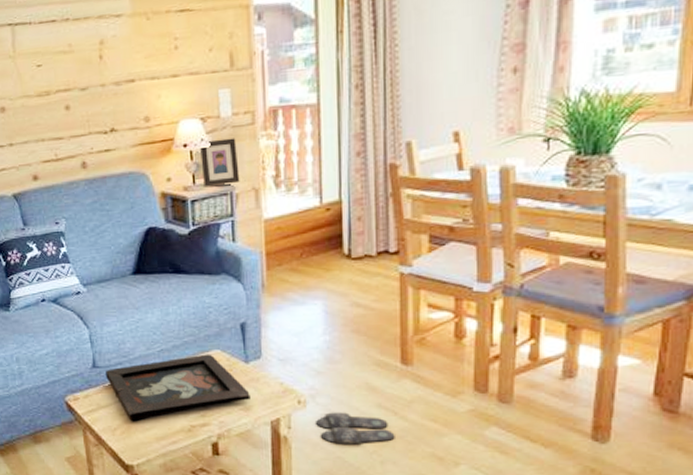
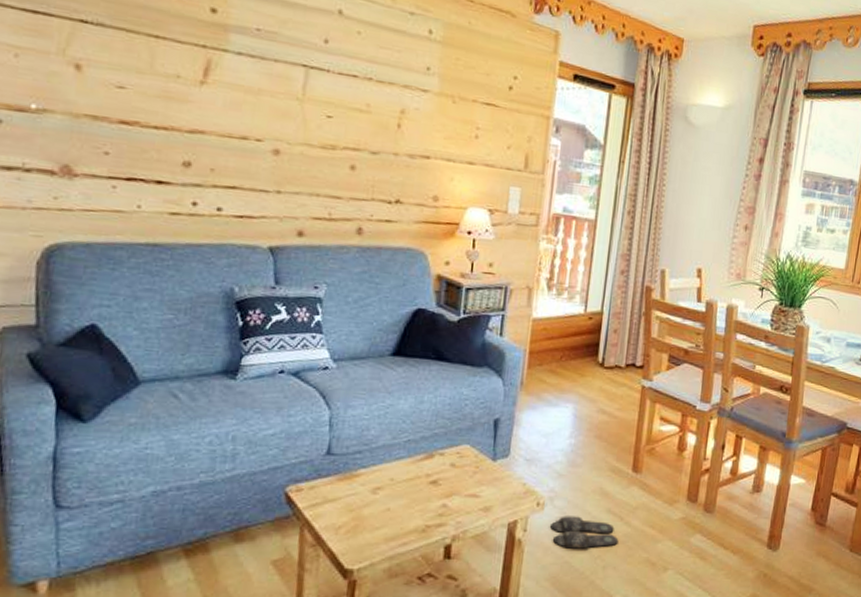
decorative tray: present [106,354,250,422] -> none [340,448,493,520]
picture frame: present [200,138,240,186] -> none [481,233,519,280]

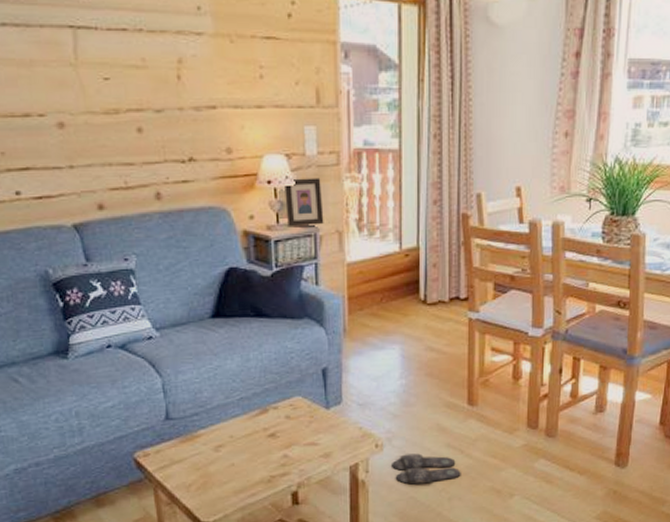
picture frame: none [481,233,519,280] -> present [285,177,324,226]

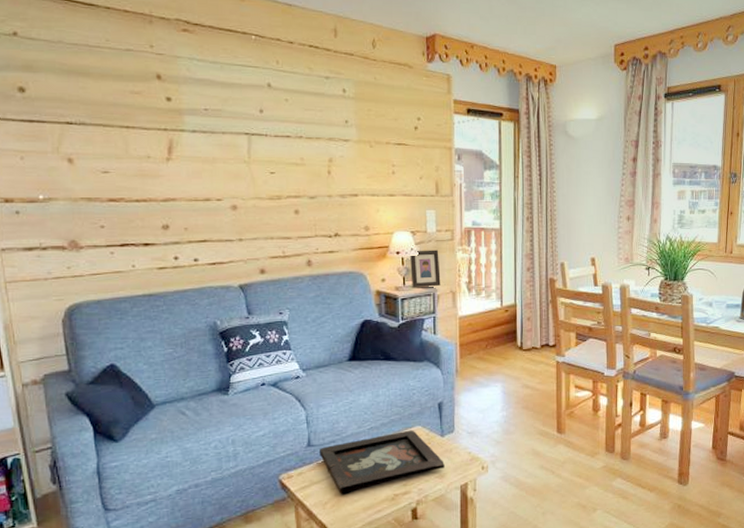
decorative tray: none [180,401,331,476] -> present [320,430,445,495]
slippers: present [392,453,461,485] -> none [495,474,553,501]

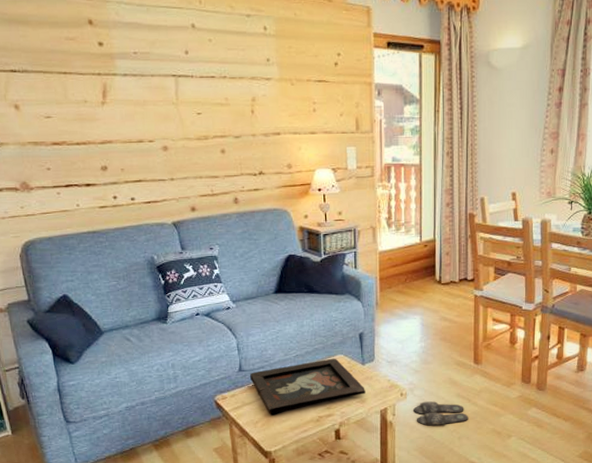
picture frame: present [410,250,441,287] -> none [331,186,361,223]
slippers: none [495,474,553,501] -> present [413,401,469,426]

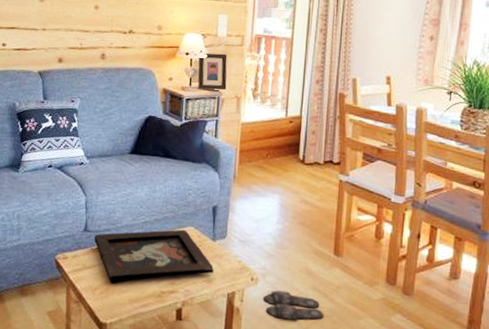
picture frame: none [331,186,361,223] -> present [197,53,228,91]

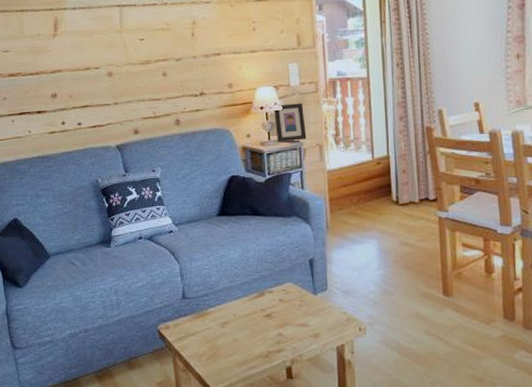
decorative tray: present [94,229,214,284] -> none [194,286,319,348]
slippers: present [264,290,324,320] -> none [375,338,442,367]

